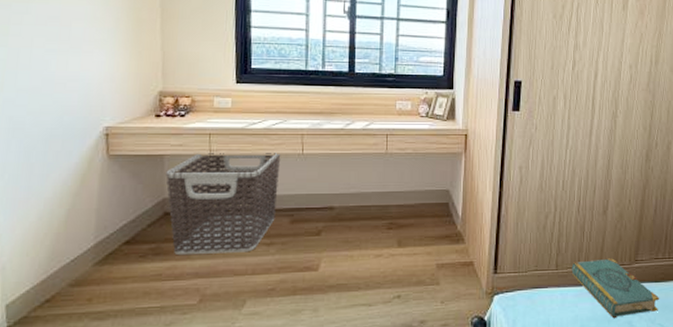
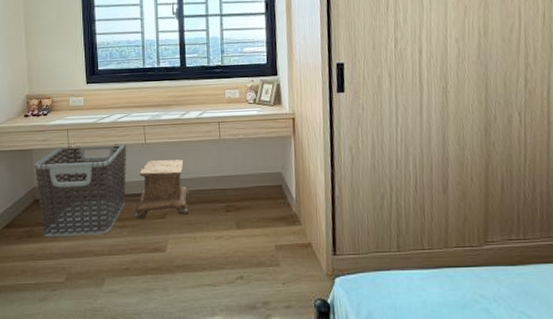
stool: none [285,172,350,236] -> present [134,159,190,219]
book: present [571,258,660,319] -> none [414,239,519,305]

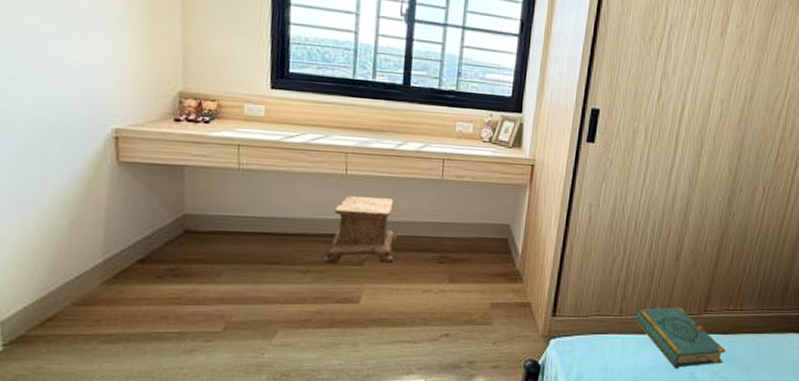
clothes hamper: present [34,143,127,237] -> none [186,166,321,279]
book: none [414,239,519,305] -> present [635,307,727,369]

